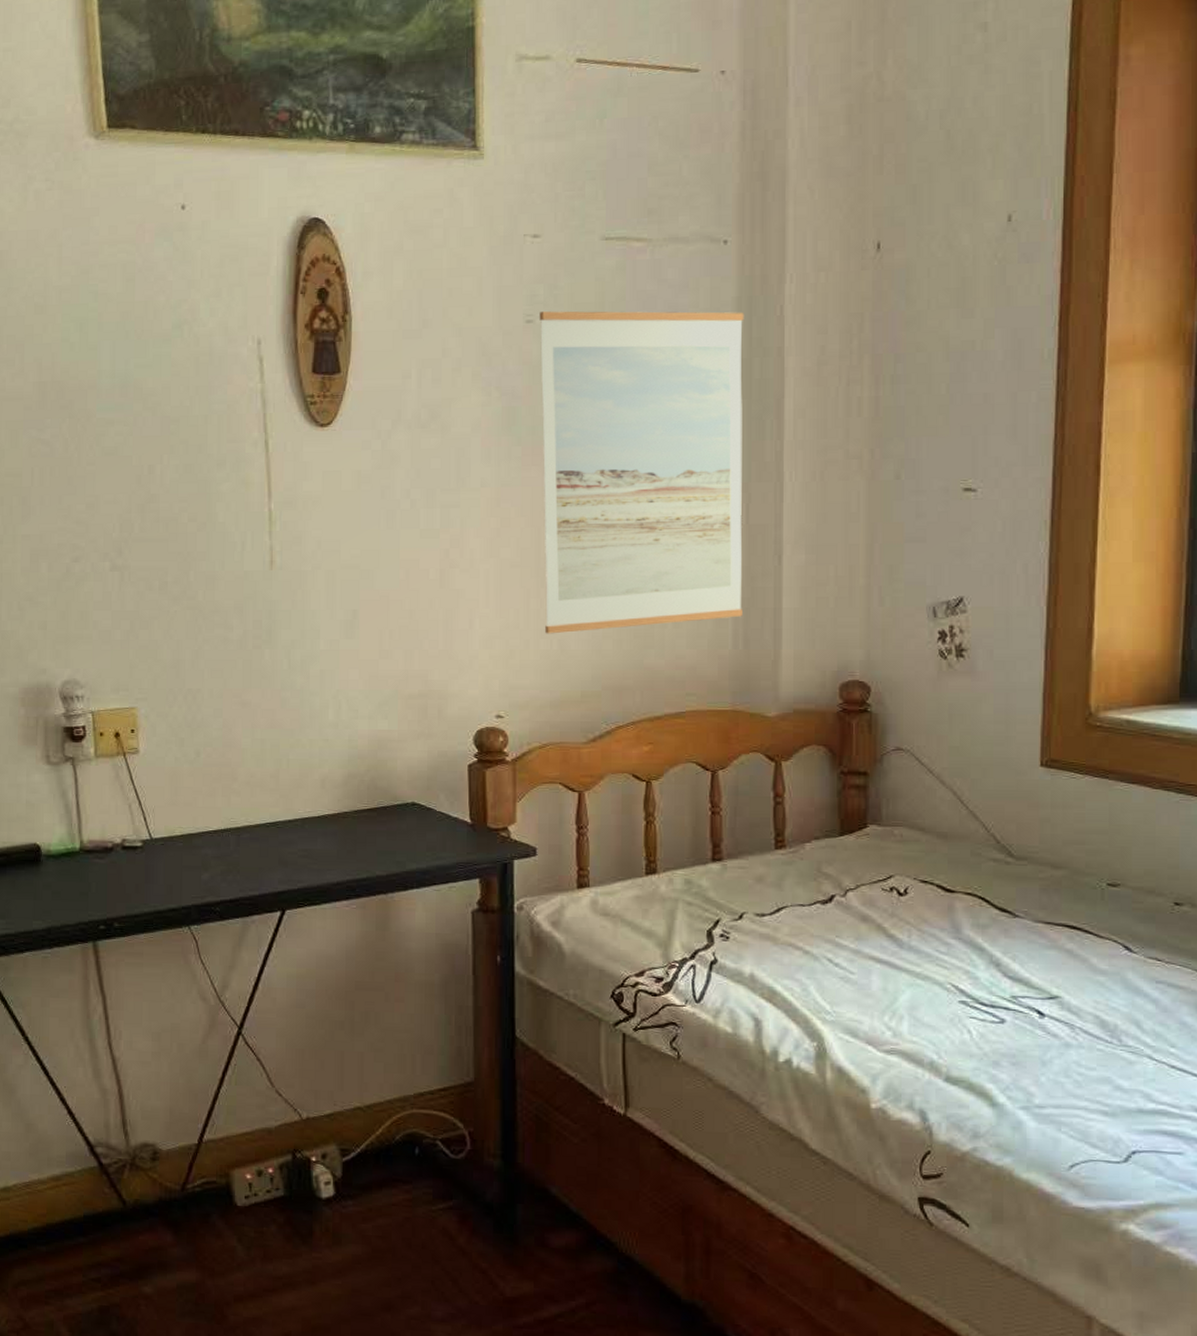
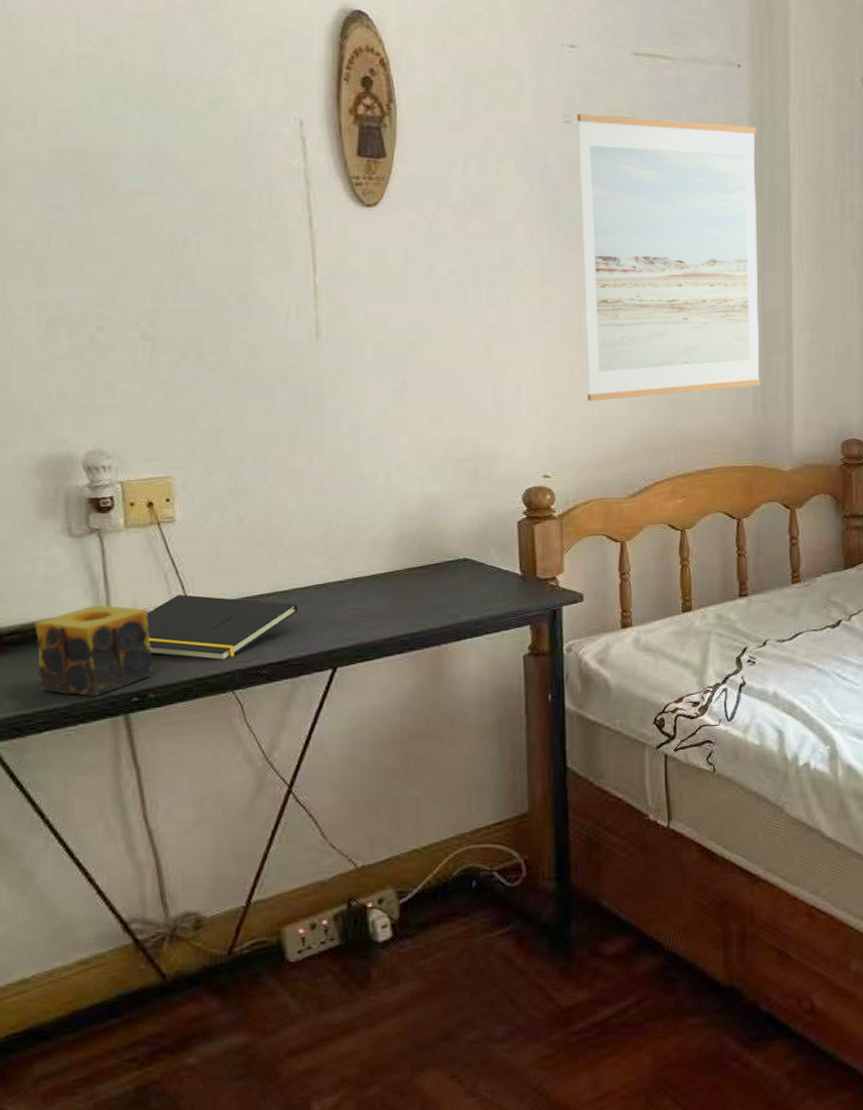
candle: none [18,832,118,922] -> present [35,605,152,697]
notepad: none [112,826,250,895] -> present [146,595,298,661]

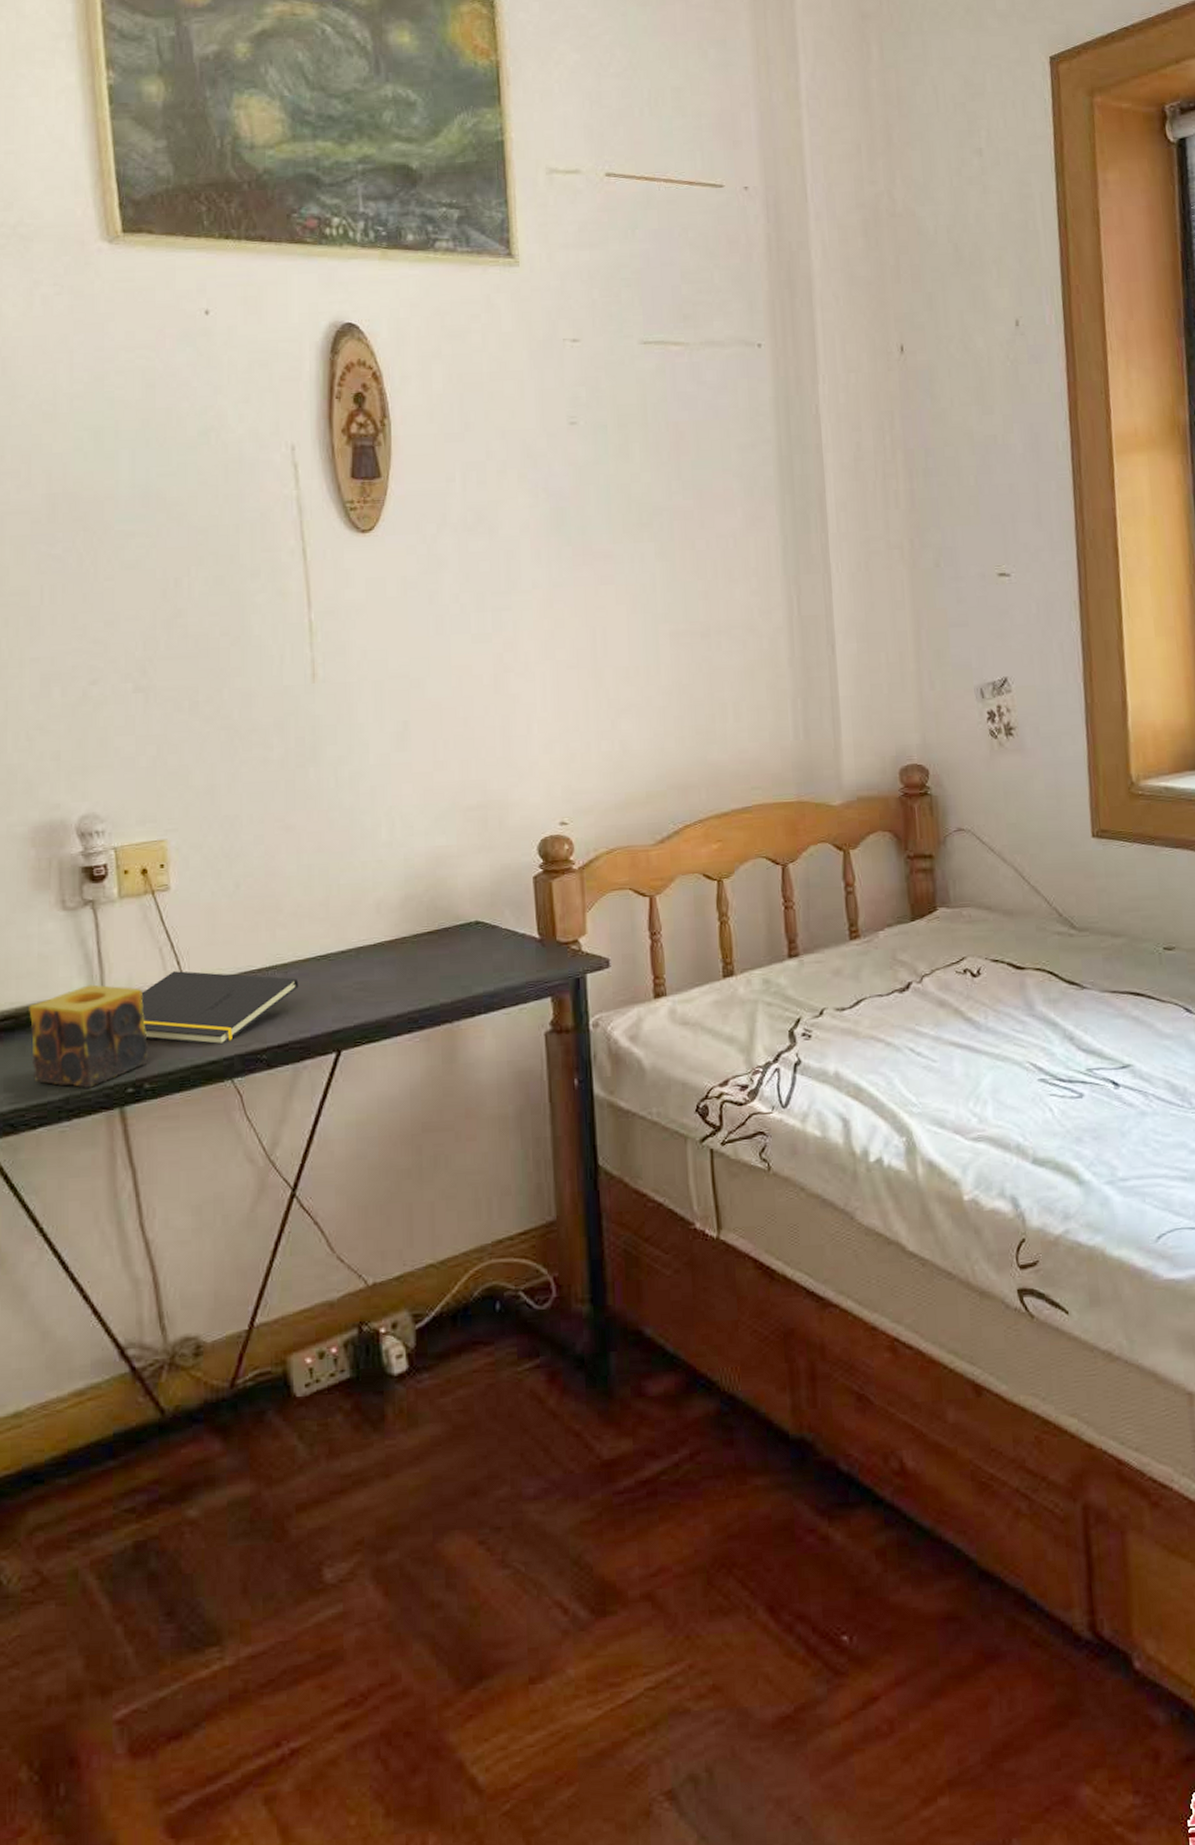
wall art: present [577,114,760,401] -> none [583,411,801,735]

